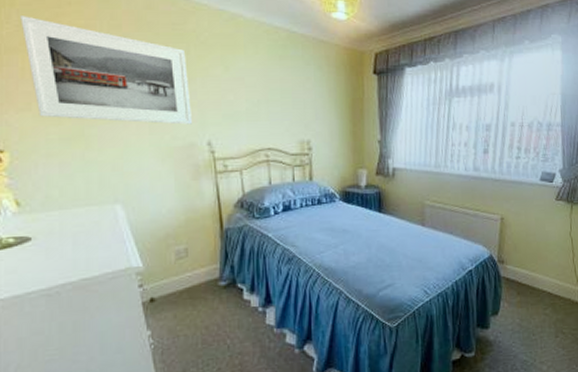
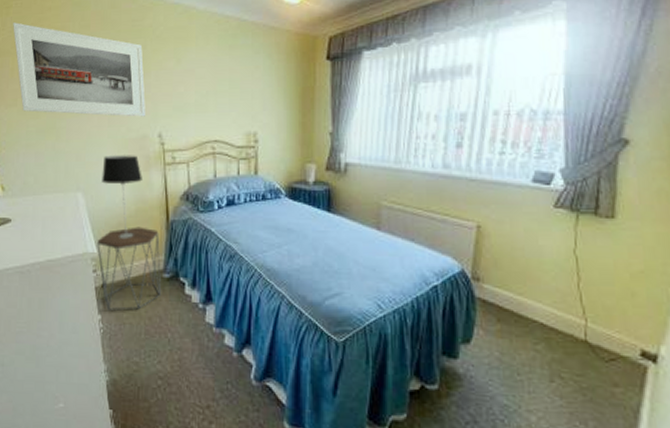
side table: none [142,236,219,325] -> present [97,227,162,311]
table lamp: none [144,164,192,250] -> present [102,155,142,238]

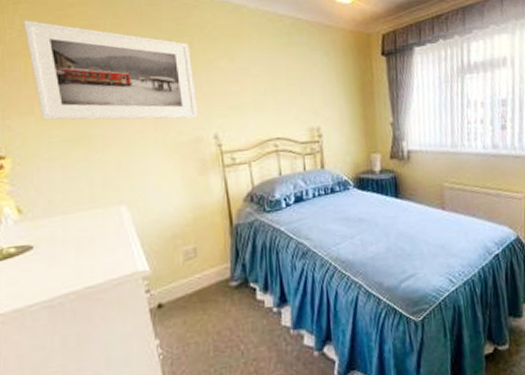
side table: present [97,227,162,311] -> none [149,235,231,333]
table lamp: present [102,155,142,238] -> none [150,159,199,251]

